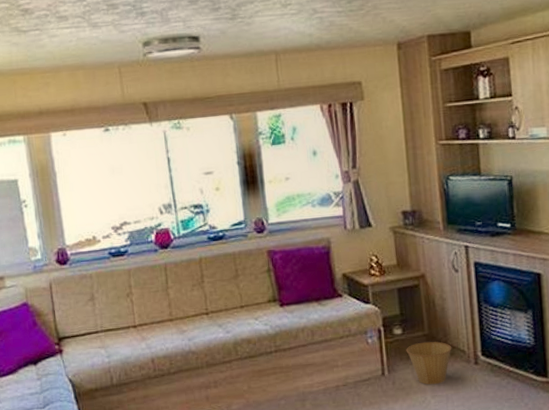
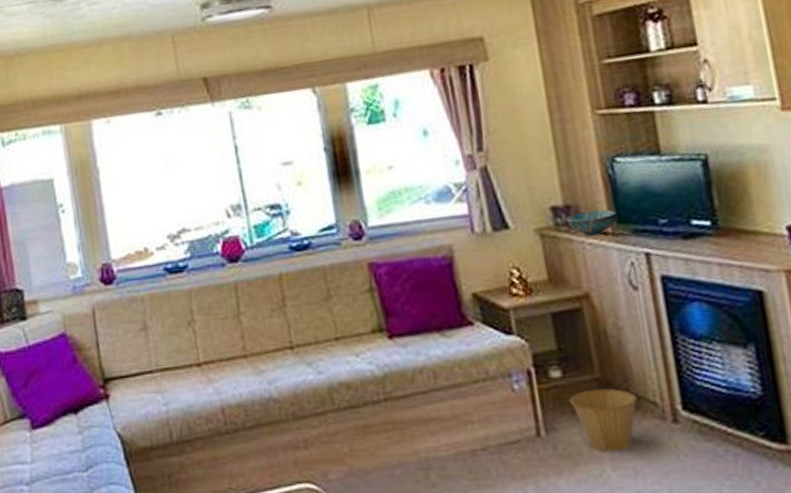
decorative bowl: none [412,214,448,234] -> present [566,209,618,237]

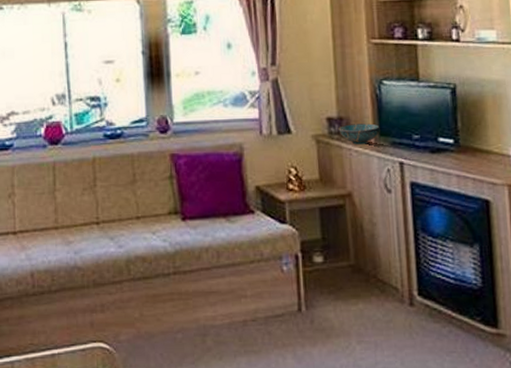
basket: present [569,388,638,452] -> none [327,274,383,328]

